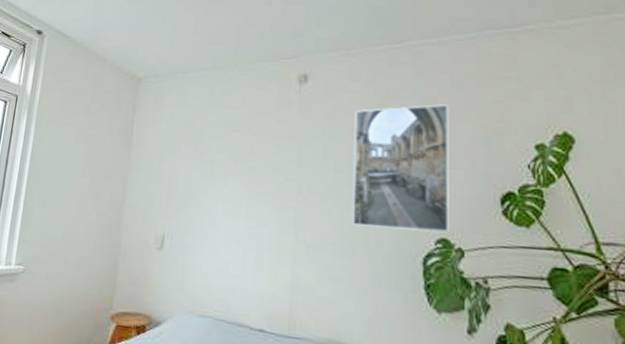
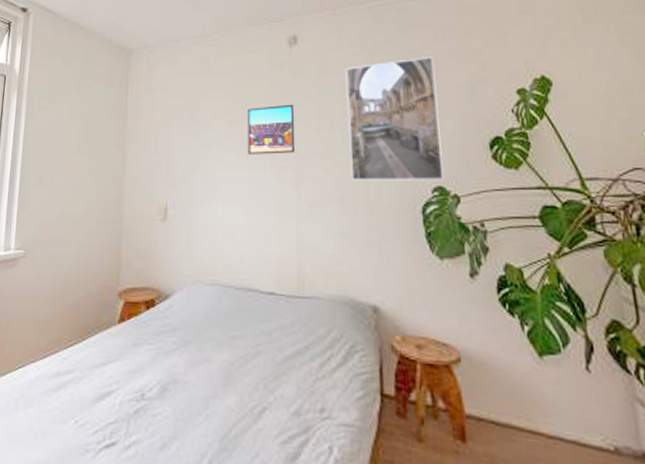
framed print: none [247,143,300,193] -> present [246,104,296,154]

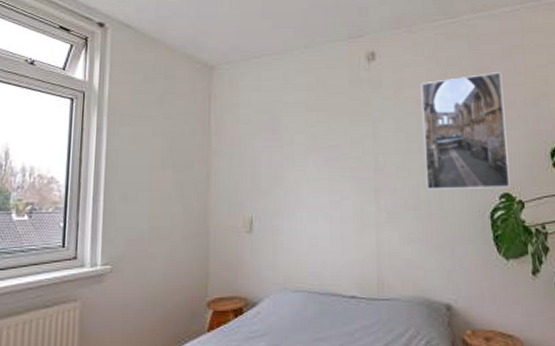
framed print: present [246,104,296,154] -> none [327,118,375,167]

